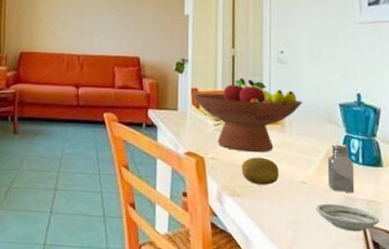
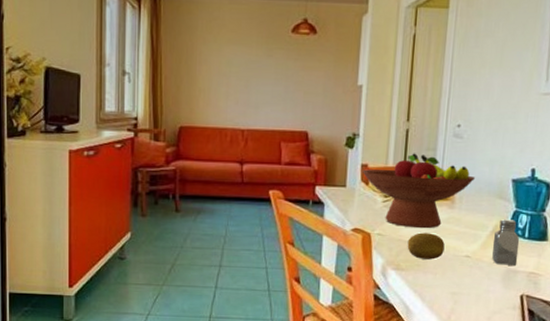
saucer: present [316,203,379,232] -> none [477,275,537,302]

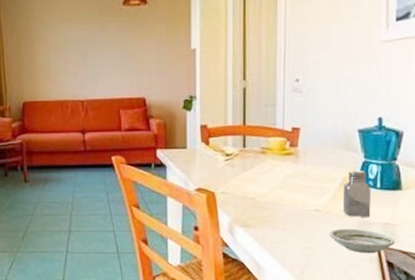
fruit bowl: present [362,153,476,229] -> none [202,110,319,185]
fruit: present [407,232,445,260] -> none [253,189,292,215]
saucer: none [477,275,537,302] -> present [329,228,395,254]

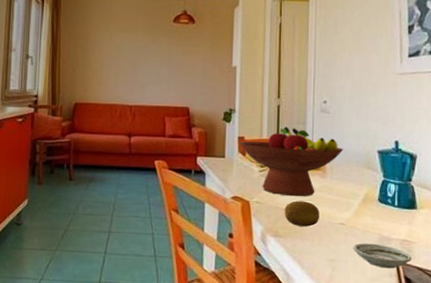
fruit bowl: none [202,110,319,185] -> present [239,126,344,197]
fruit: none [253,189,292,215] -> present [284,200,319,227]
saltshaker: present [343,171,372,217] -> none [365,188,390,233]

